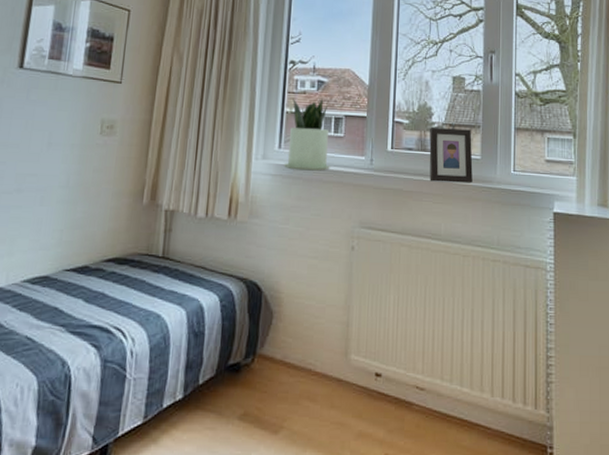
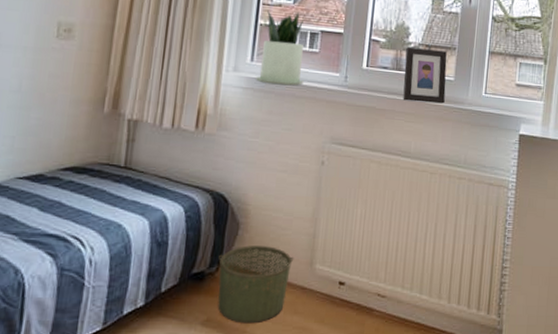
basket: none [254,335,329,418] -> present [218,245,294,324]

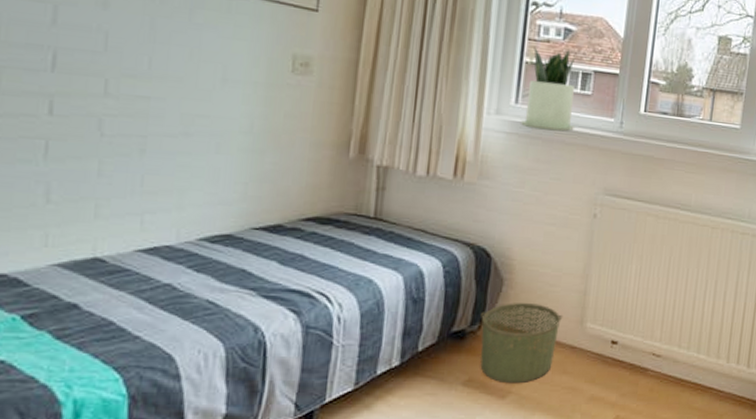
picture frame: present [403,47,447,104] -> none [683,91,733,154]

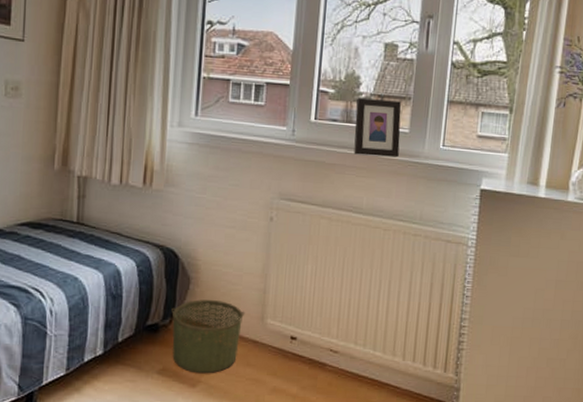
planter: present [520,47,576,132] -> none [200,63,251,141]
picture frame: none [683,91,733,154] -> present [354,98,401,158]

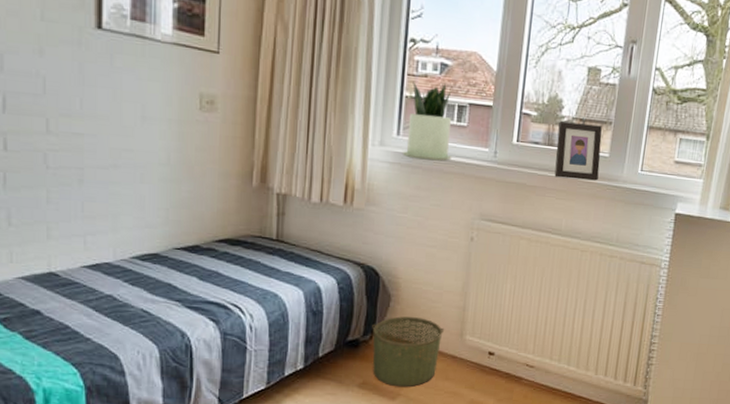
planter: none [200,63,251,141] -> present [402,82,453,162]

